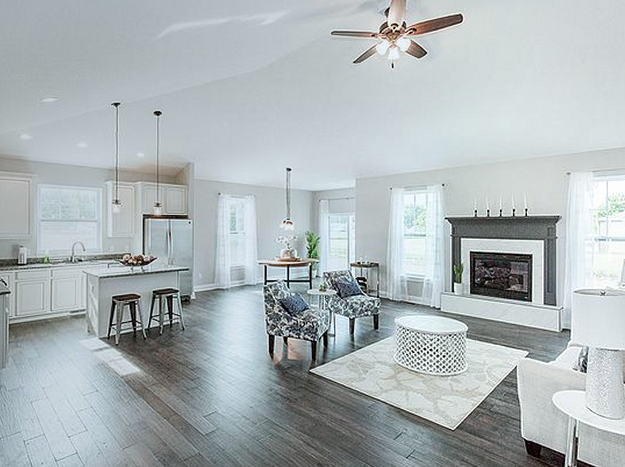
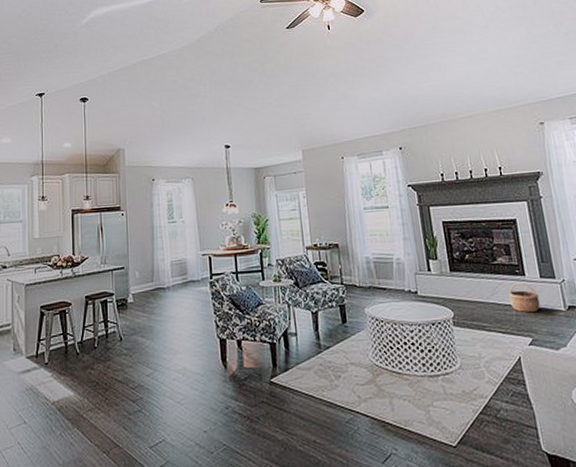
wicker basket: none [516,306,540,332] -> present [508,282,541,313]

